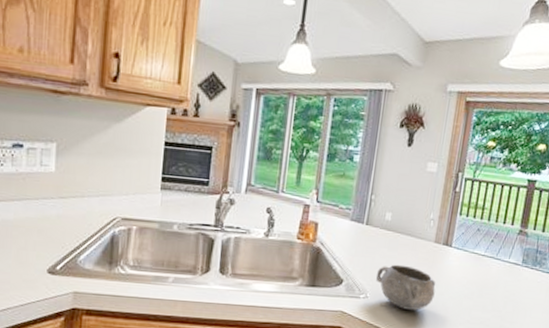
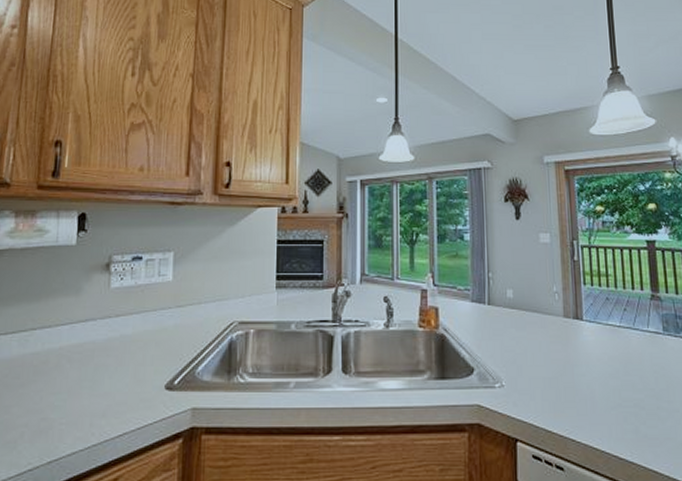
decorative bowl: present [376,264,436,310] -> none [509,345,576,397]

